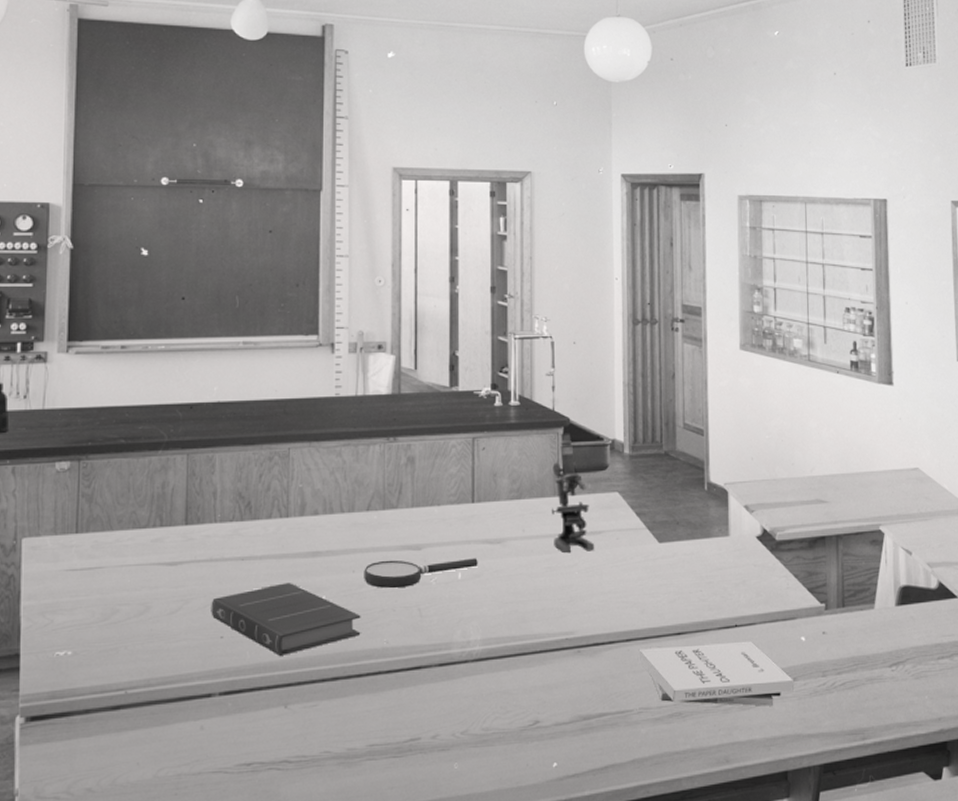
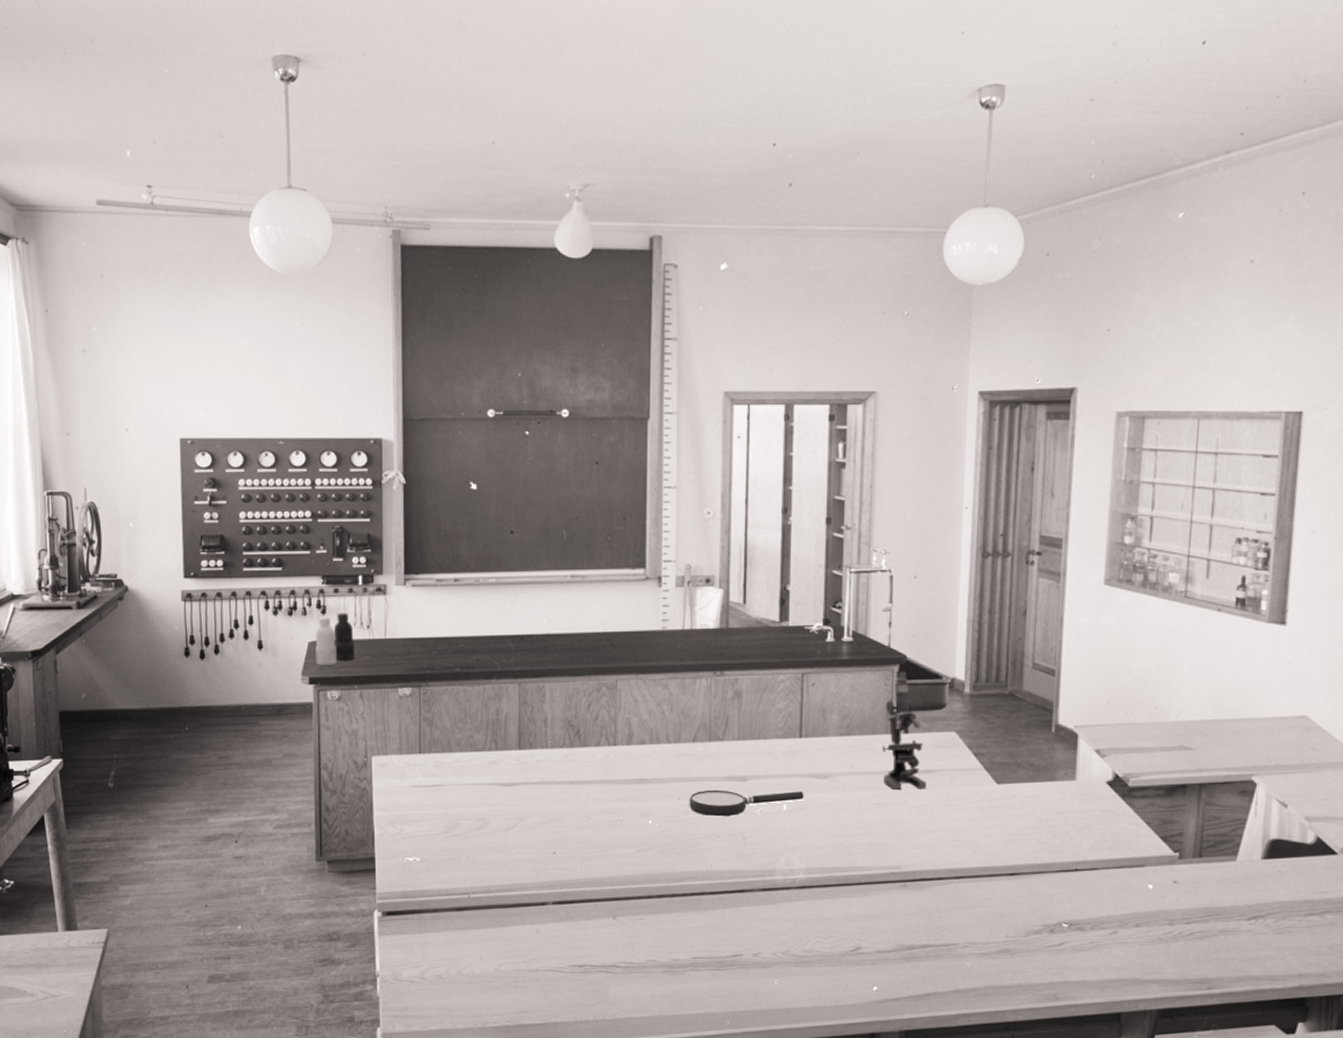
book: present [211,583,361,656] -> none [544,807,686,872]
books: present [637,641,795,706] -> none [966,885,1137,950]

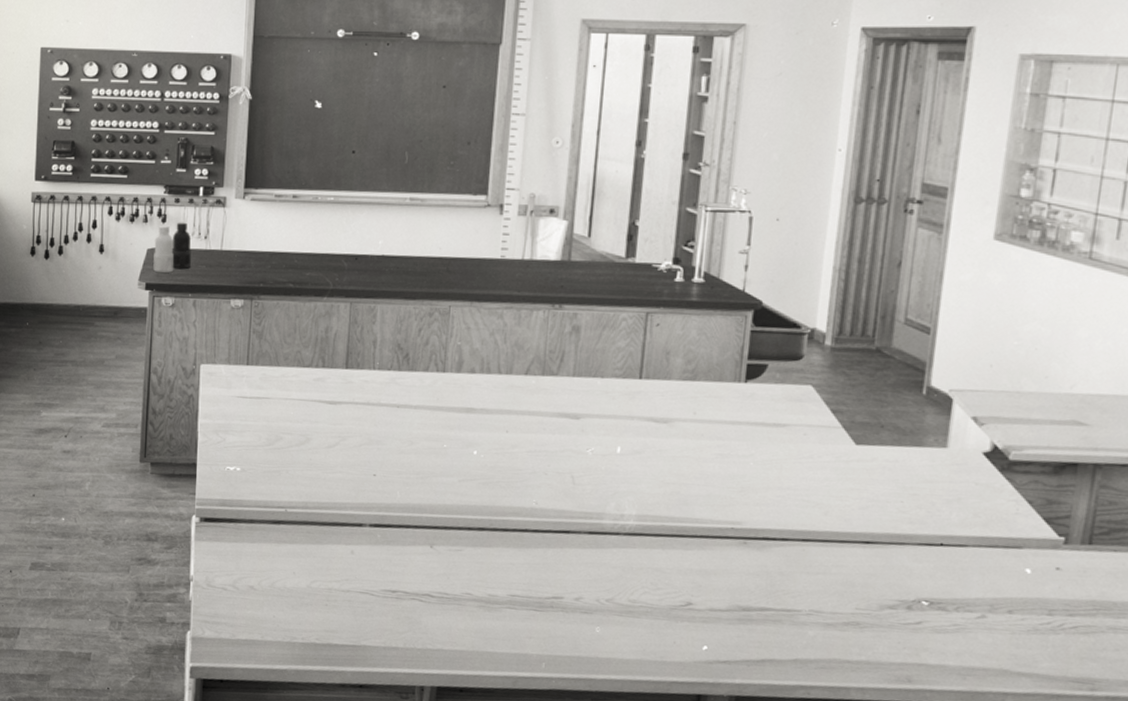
magnifying glass: present [689,789,804,817] -> none [517,424,640,454]
microscope: present [882,670,926,791] -> none [728,316,776,444]

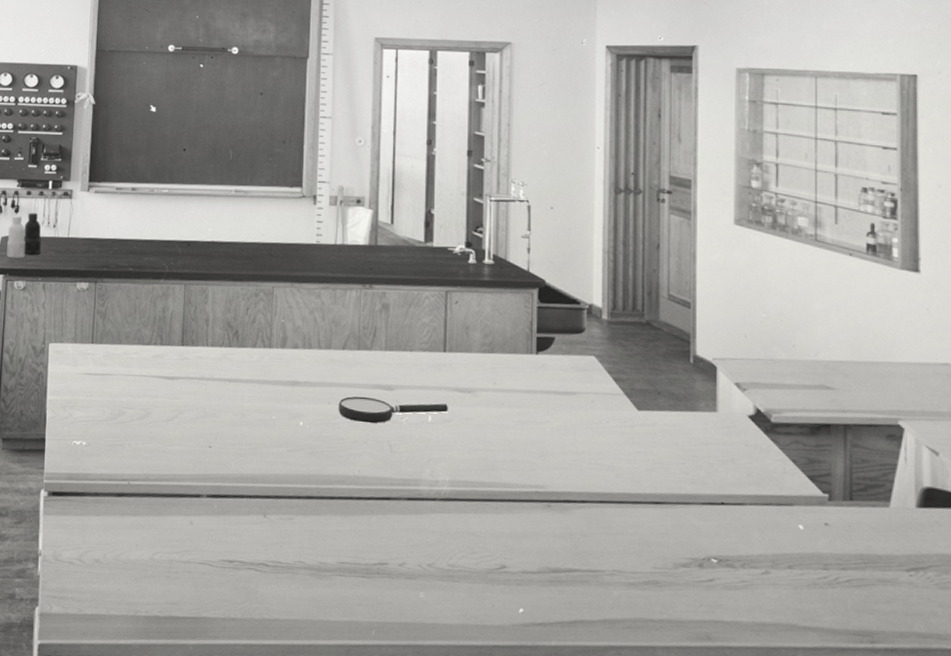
magnifying glass: none [517,424,640,454] -> present [338,396,448,424]

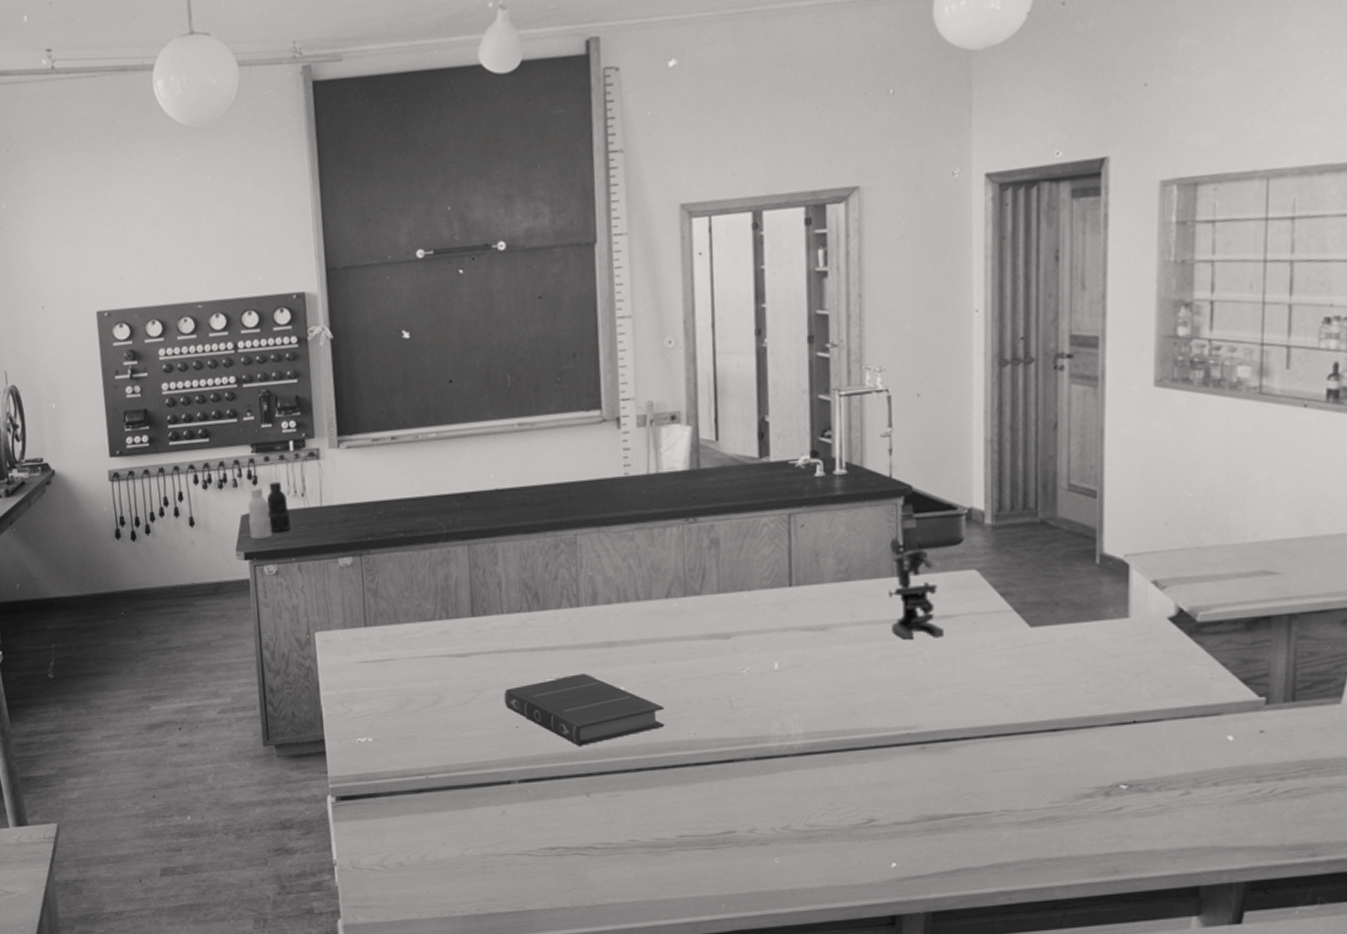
book: none [201,406,335,470] -> present [504,674,665,746]
magnifying glass: present [338,396,448,424] -> none [665,647,798,680]
microscope: none [523,293,567,411] -> present [887,503,943,641]

